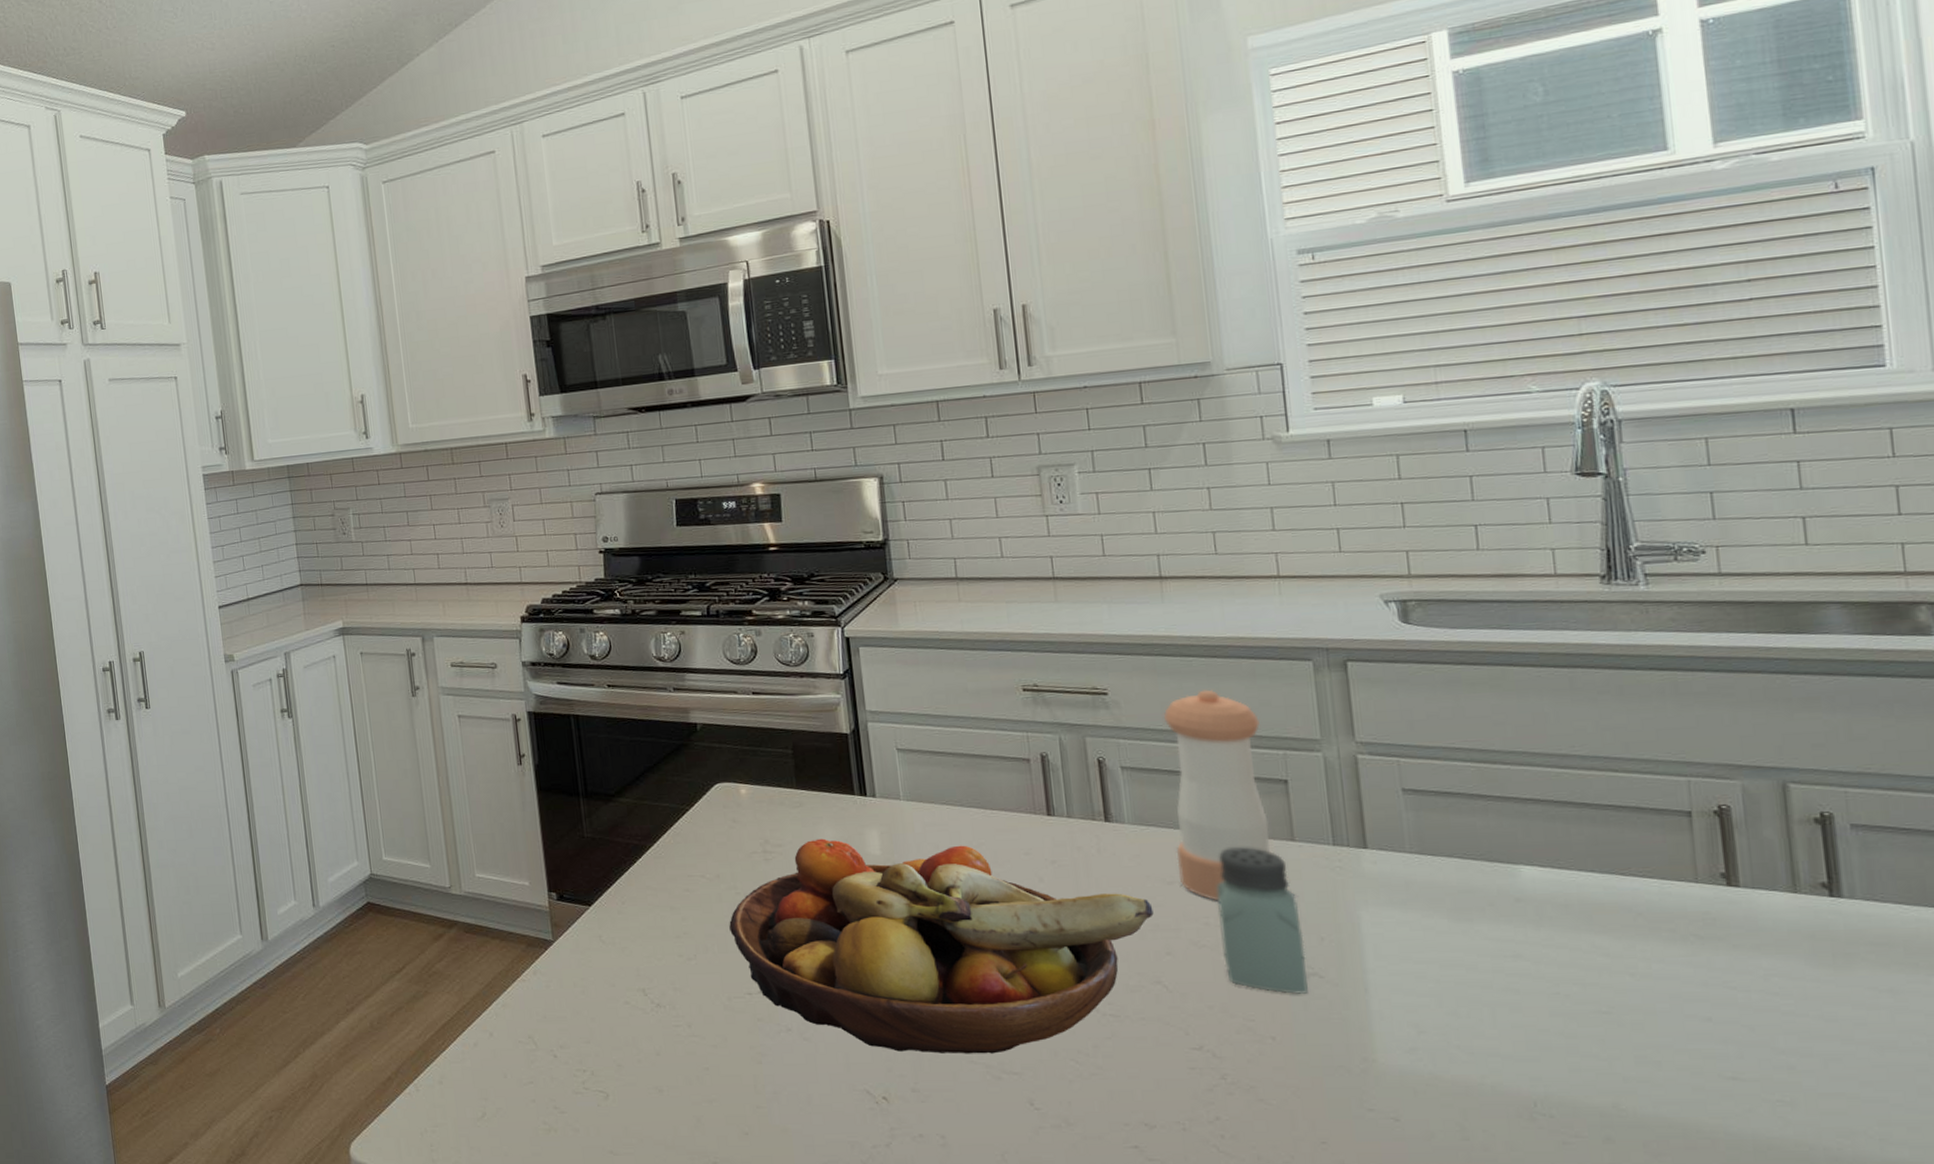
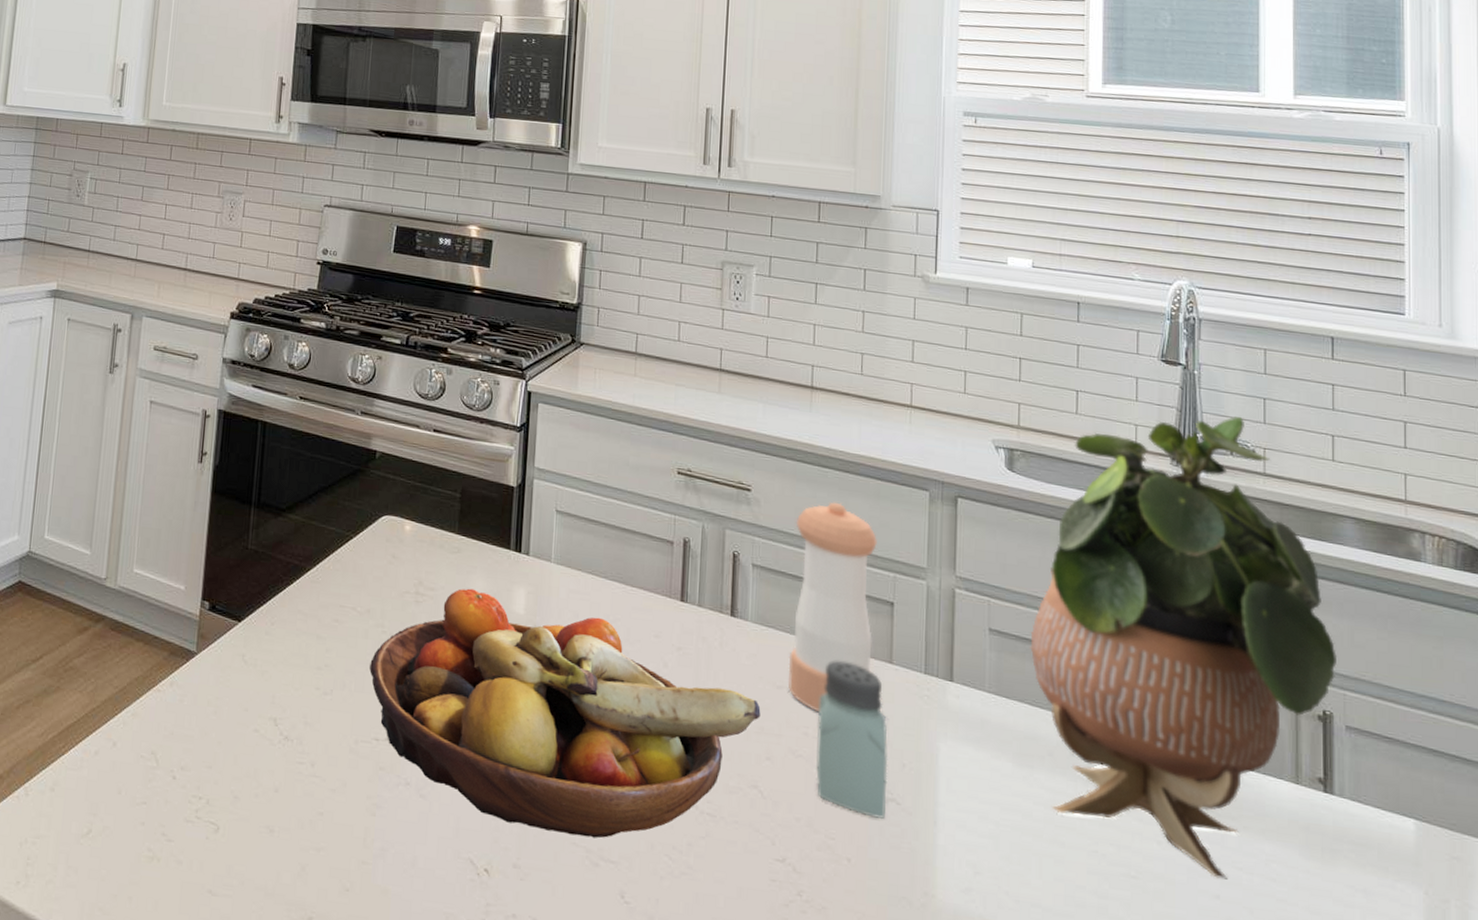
potted plant: none [1453,516,1833,1001] -> present [1030,416,1337,880]

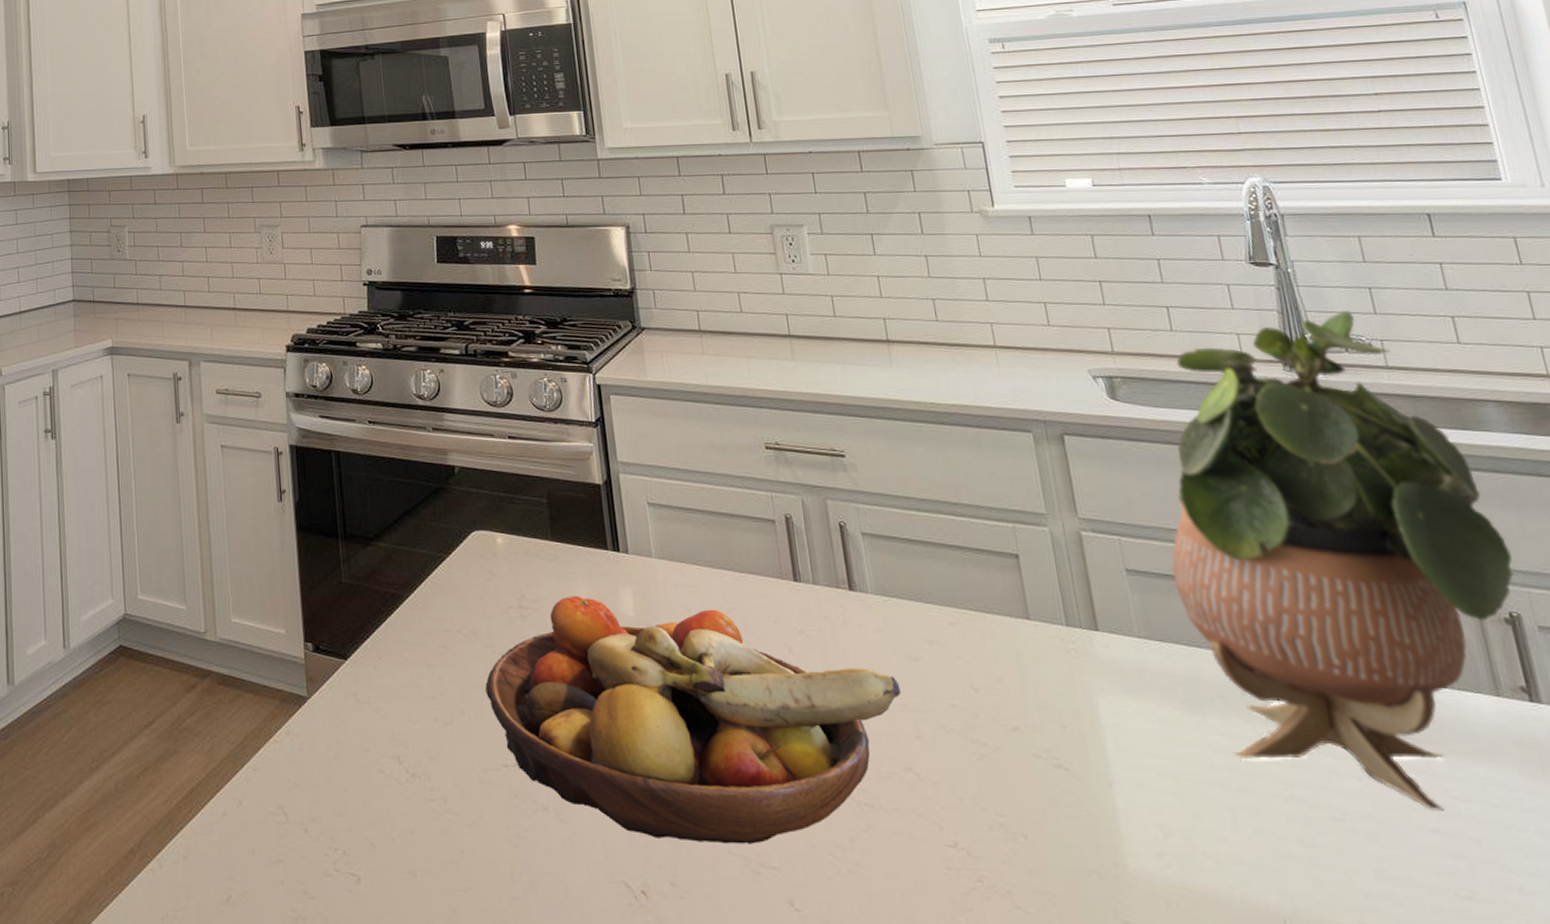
pepper shaker: present [788,502,877,711] -> none [898,456,1008,680]
saltshaker: present [816,661,888,819] -> none [959,624,1055,788]

